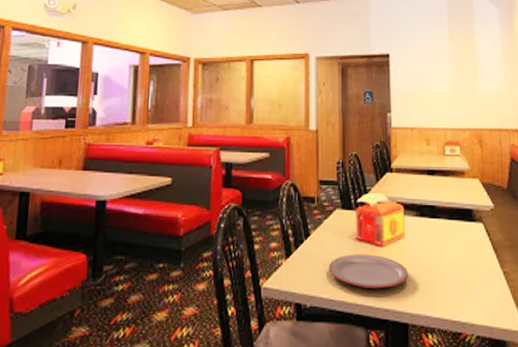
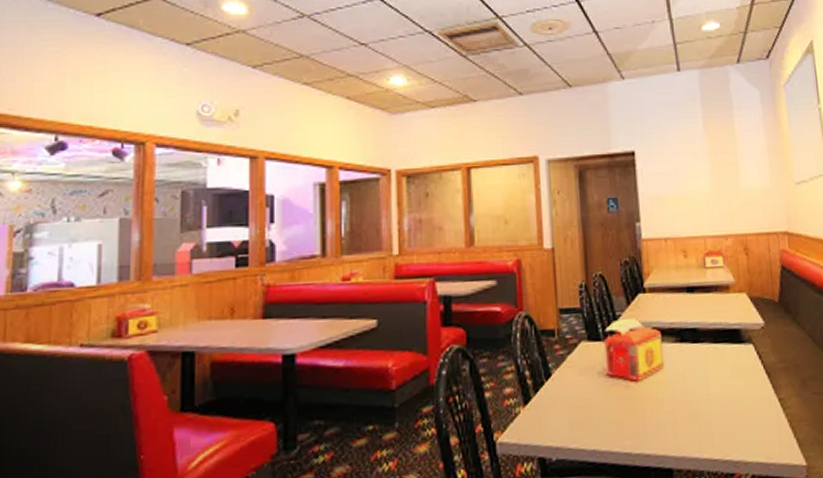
plate: present [329,254,409,289] -> none [576,391,671,432]

